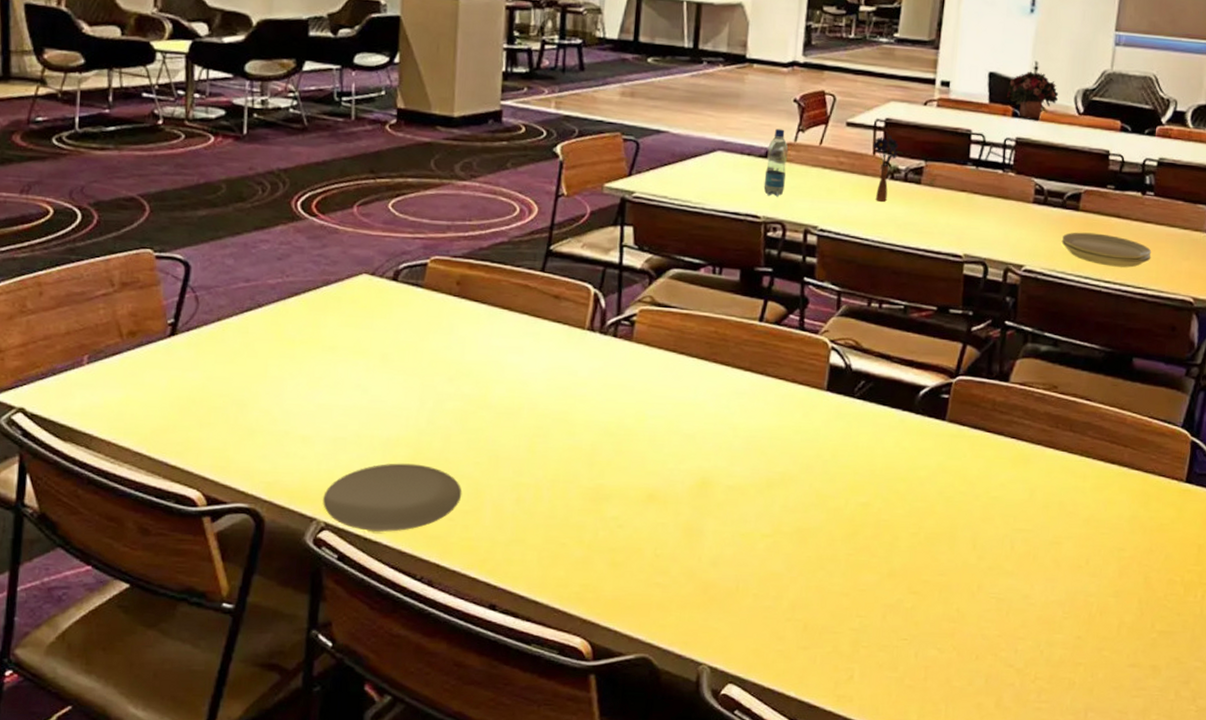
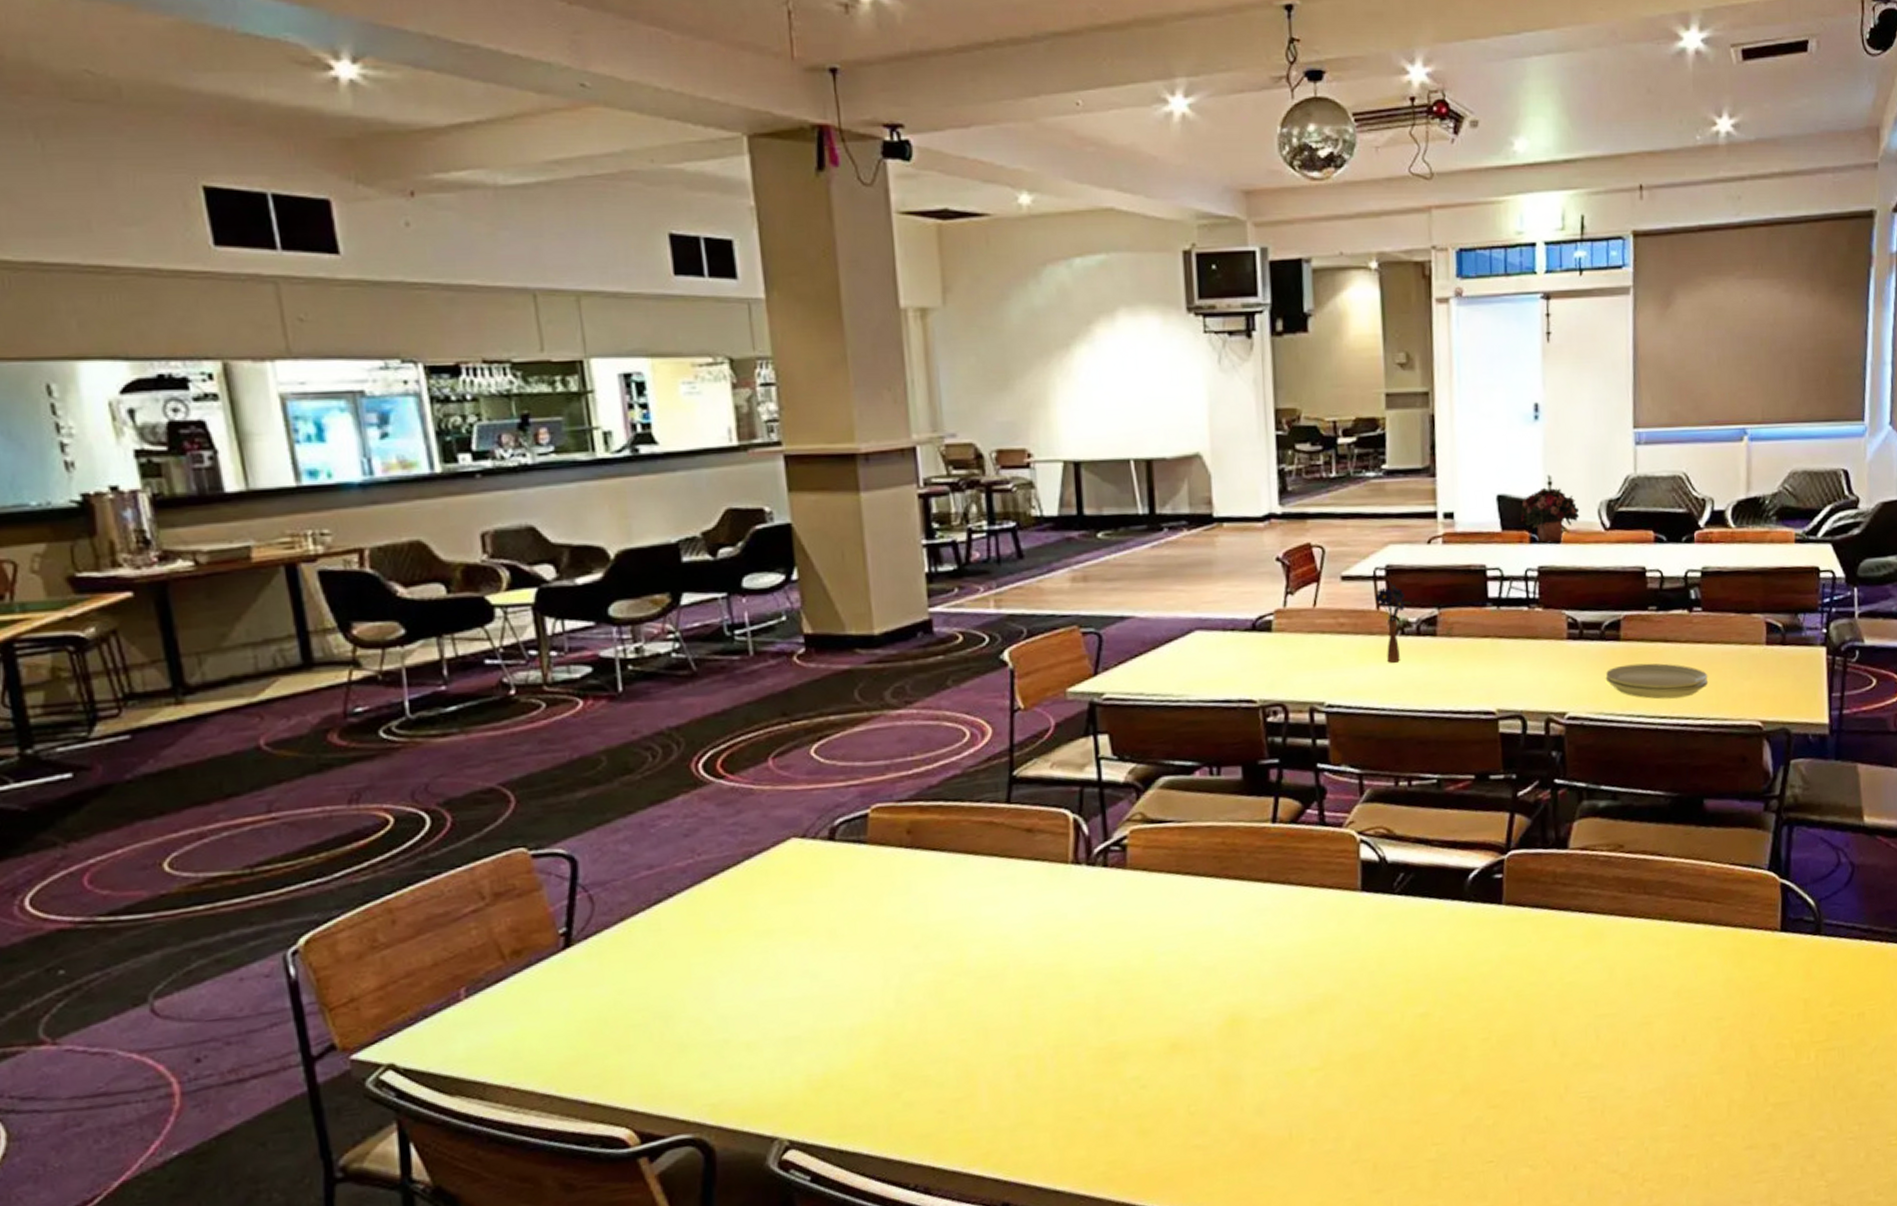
plate: present [323,463,462,532] -> none [782,1053,950,1142]
bottle: present [763,129,789,197] -> none [1253,595,1280,675]

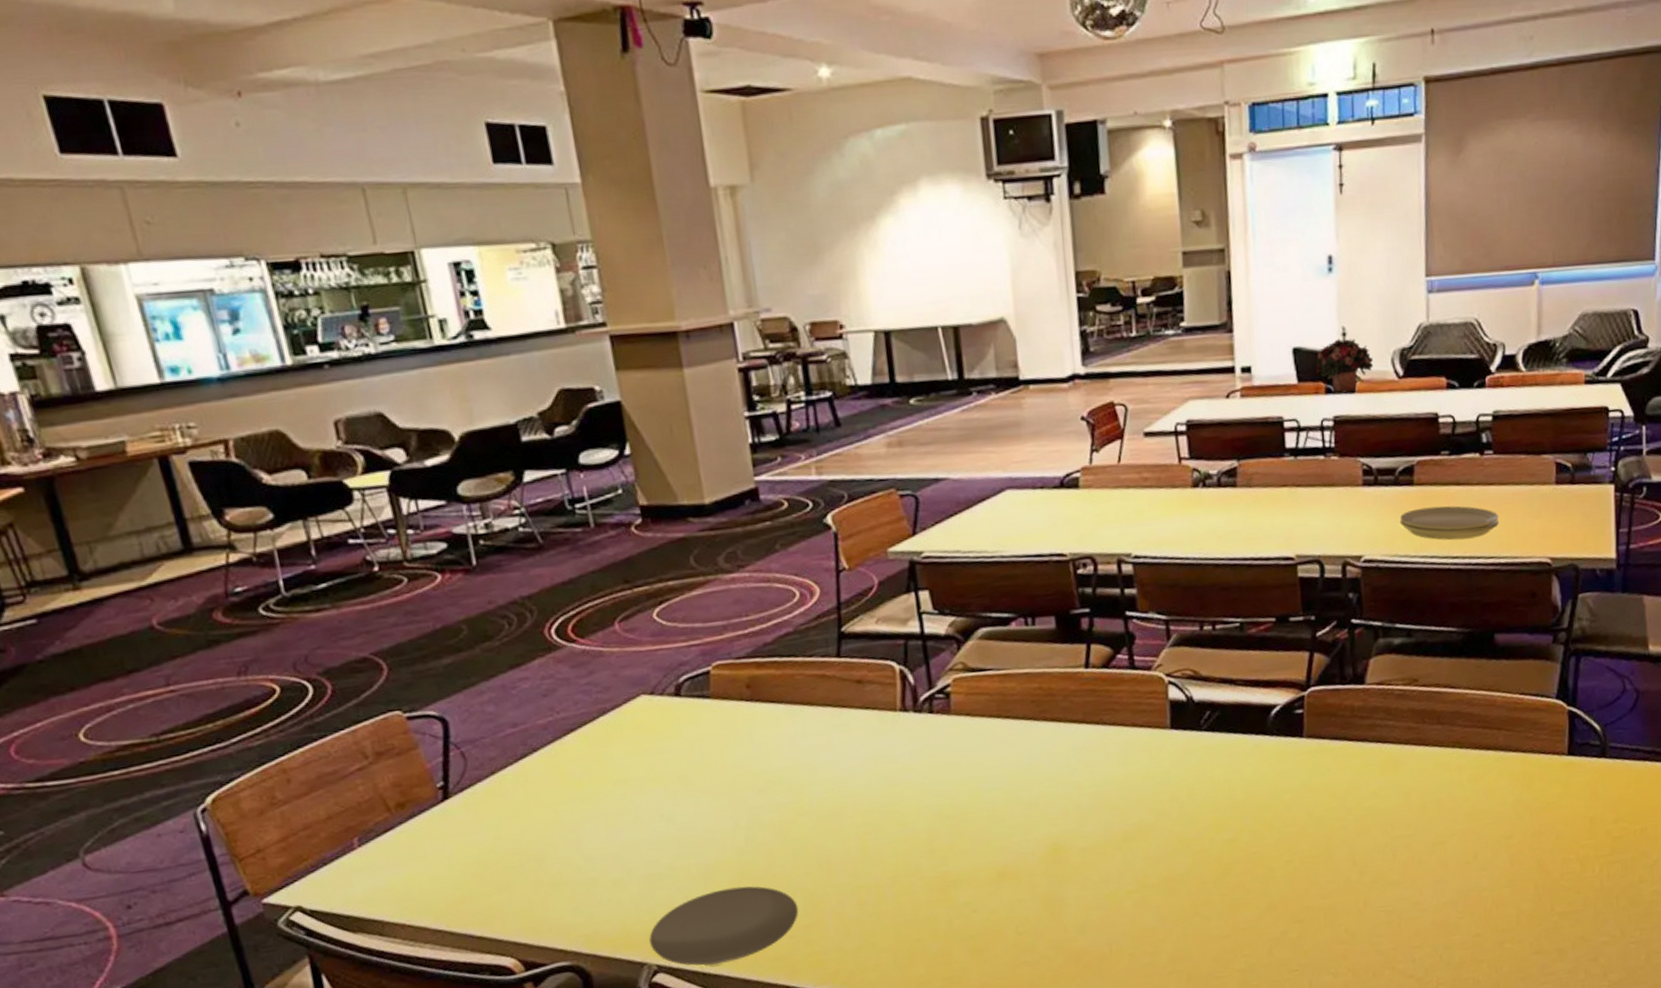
plate: none [782,1053,950,1142] -> present [649,886,799,966]
flower arrangement: present [1375,582,1412,664] -> none [1177,437,1212,515]

